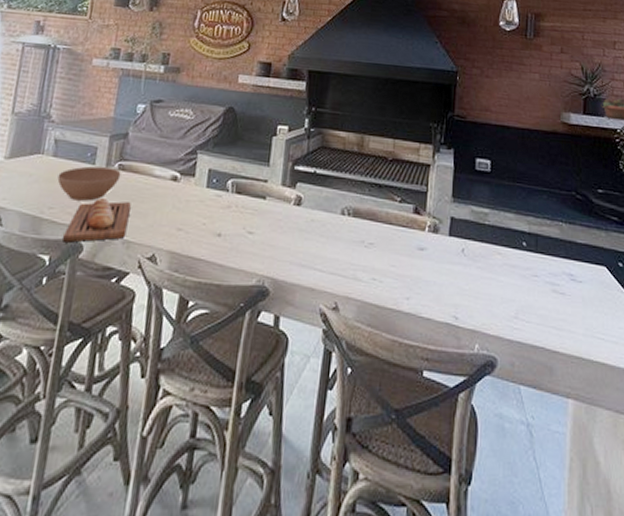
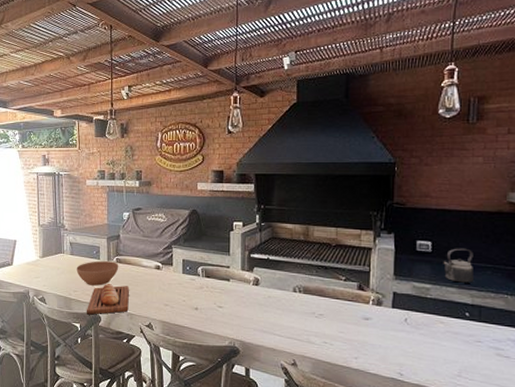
kettle: none [501,168,531,208] -> present [443,248,475,283]

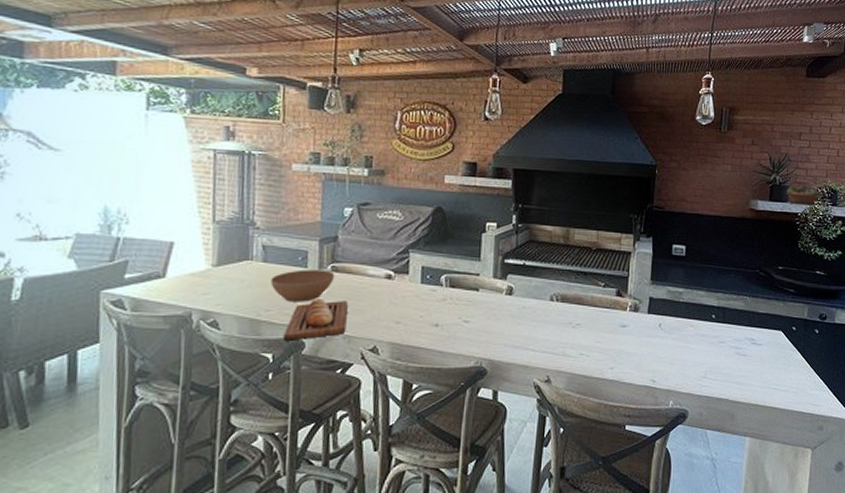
kettle: present [443,248,475,283] -> none [695,252,721,286]

